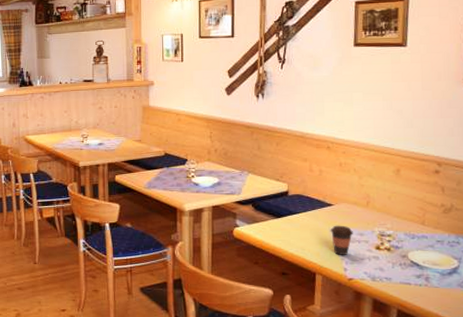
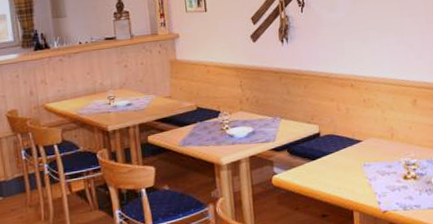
coffee cup: present [330,225,353,255] -> none [361,159,383,190]

